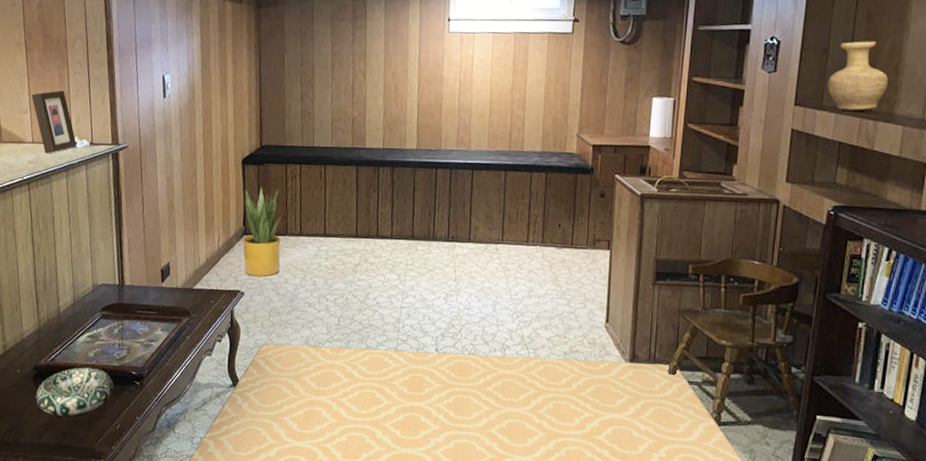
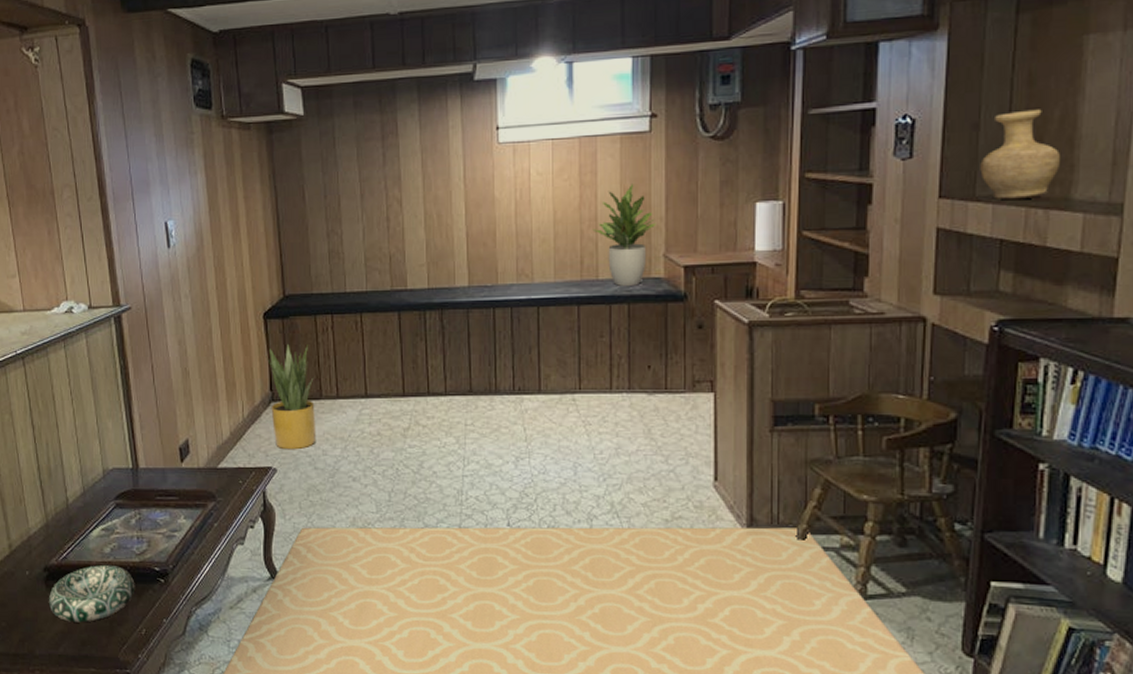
picture frame: present [31,90,77,154] -> none [19,248,74,323]
potted plant: none [521,75,573,159] -> present [592,184,657,287]

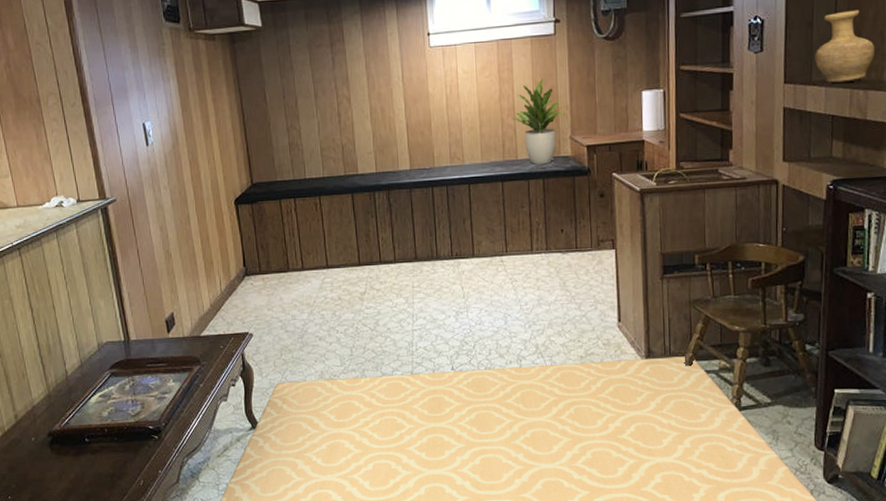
decorative bowl: present [48,564,135,623] -> none [53,426,132,480]
planter: present [264,343,317,450] -> none [237,225,286,317]

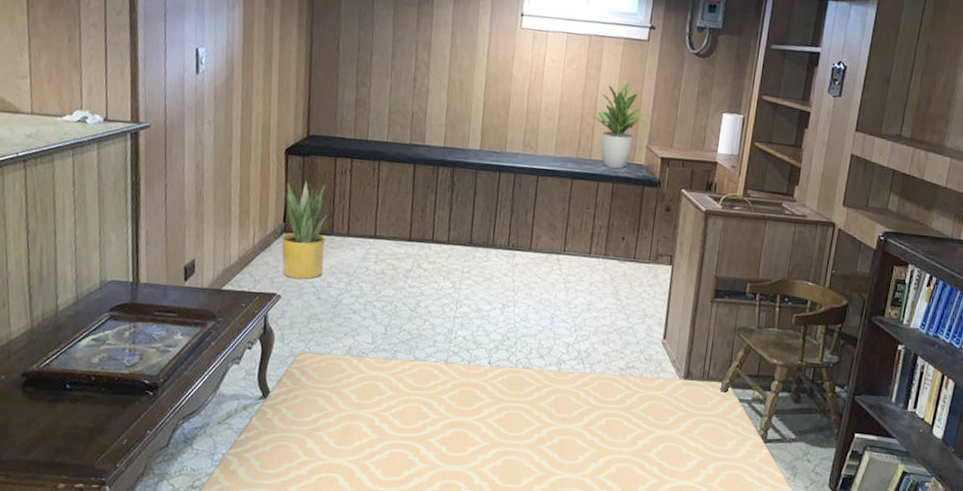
planter: none [237,225,286,317] -> present [281,180,328,280]
vase: present [814,10,874,84] -> none [886,73,941,142]

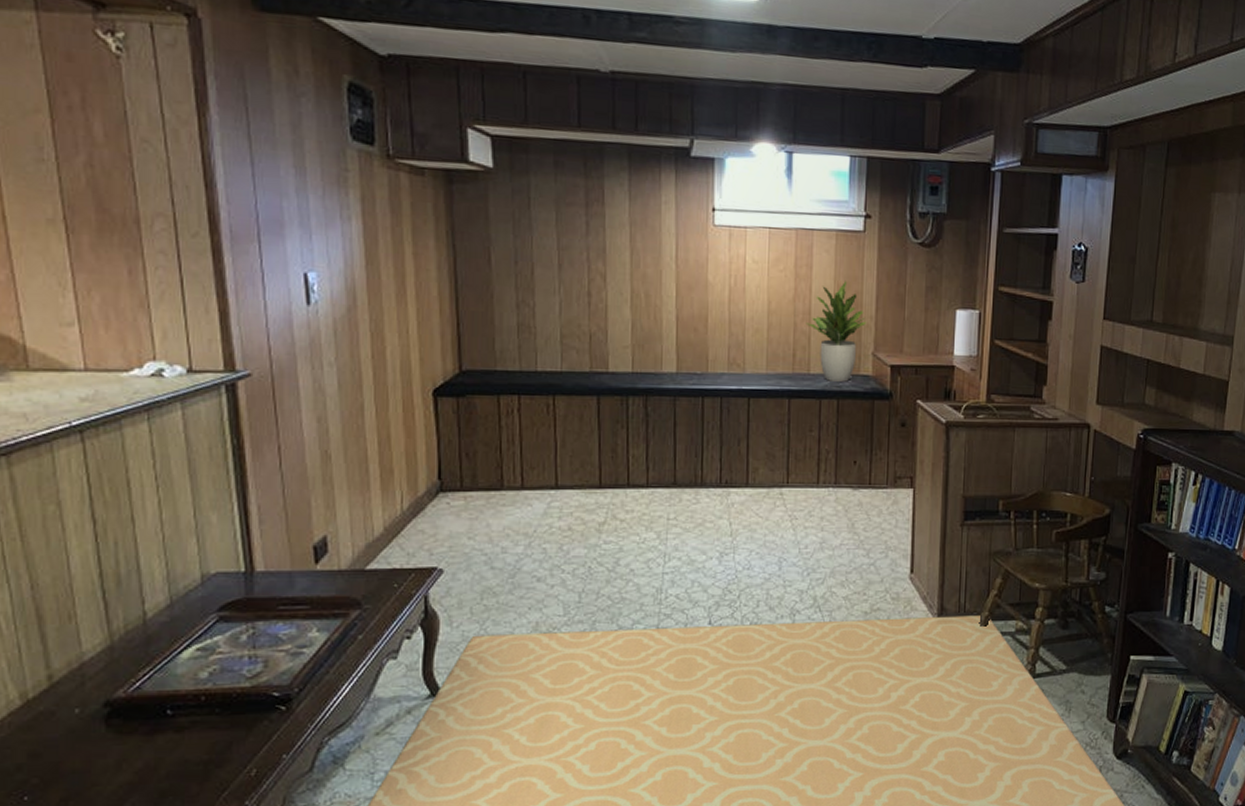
planter: present [281,180,328,280] -> none [432,425,495,548]

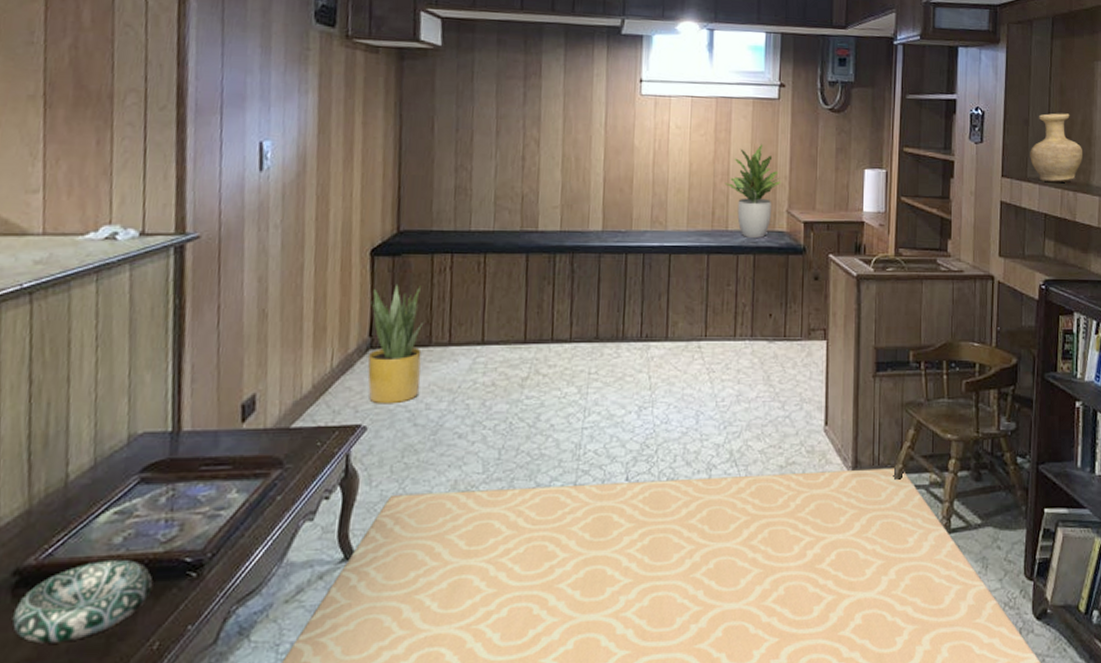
decorative bowl: none [109,692,244,770] -> present [11,559,153,644]
planter: none [432,425,495,548] -> present [367,283,424,404]
vase: none [1134,250,1192,327] -> present [1030,113,1082,183]

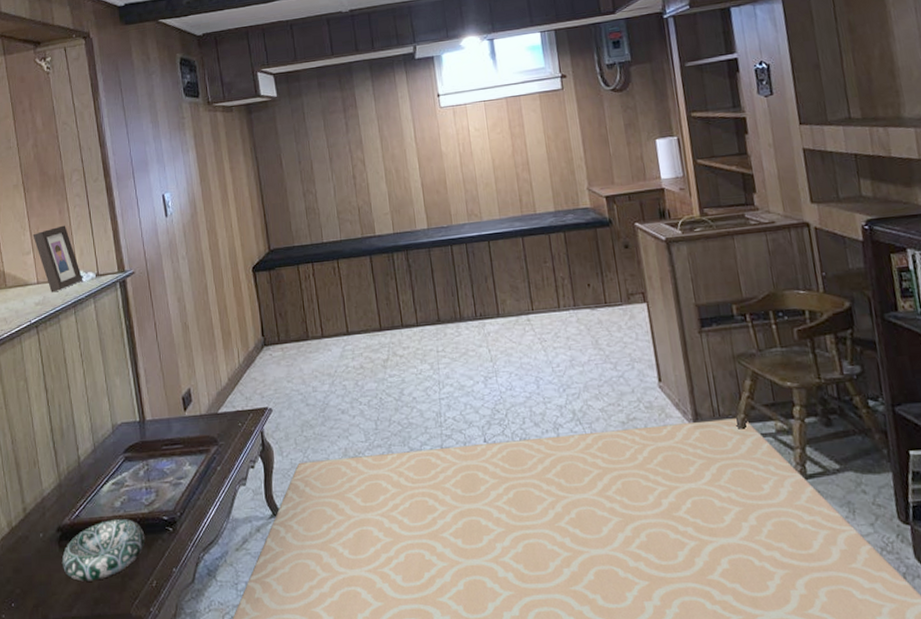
picture frame: none [47,161,119,250] -> present [33,225,83,293]
planter: present [367,283,424,404] -> none [255,292,306,390]
potted plant: present [724,144,782,239] -> none [526,132,578,219]
vase: present [1030,113,1082,183] -> none [826,50,888,123]

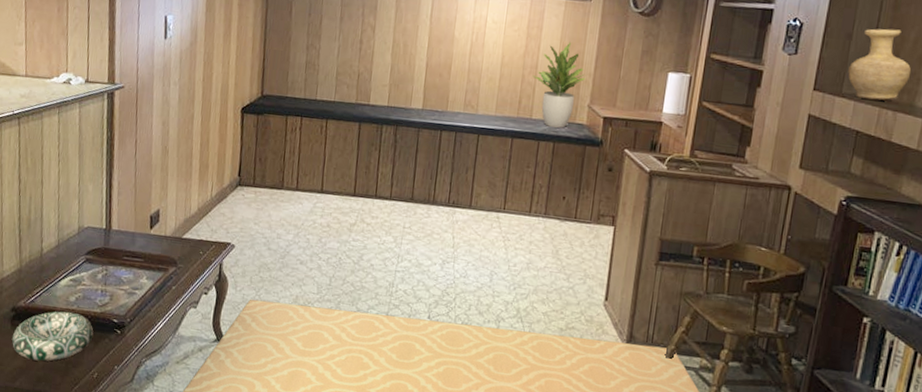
picture frame: present [33,225,83,293] -> none [27,24,72,89]
potted plant: none [526,132,578,219] -> present [532,42,586,129]
vase: none [826,50,888,123] -> present [848,28,911,102]

